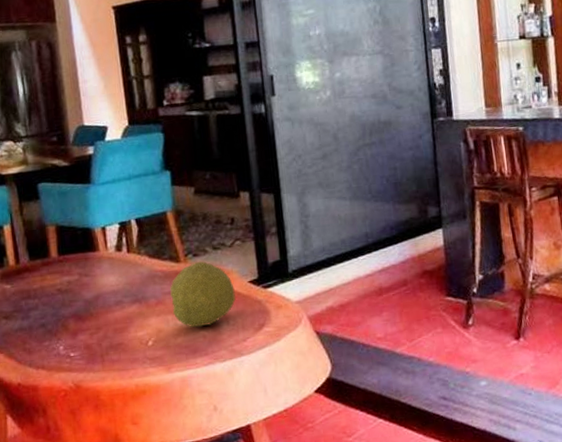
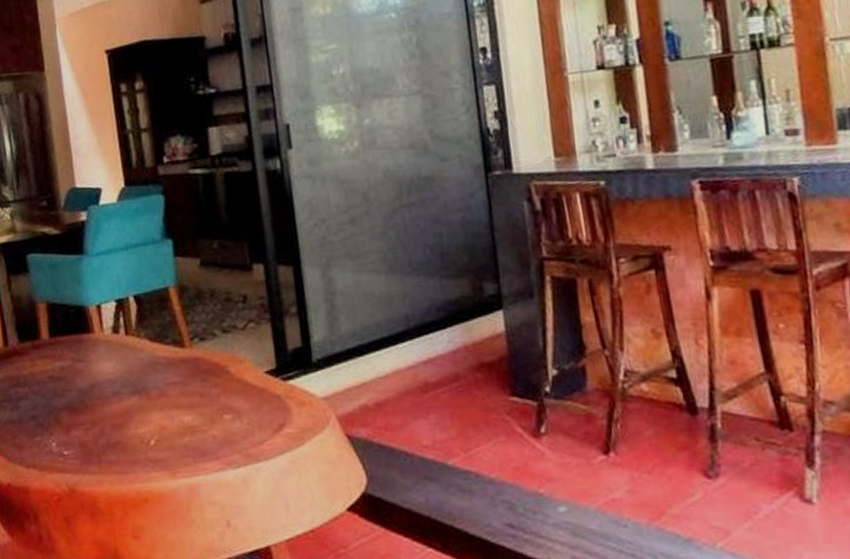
fruit: present [170,261,236,328] -> none [174,346,250,426]

